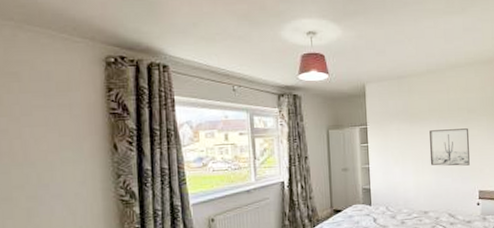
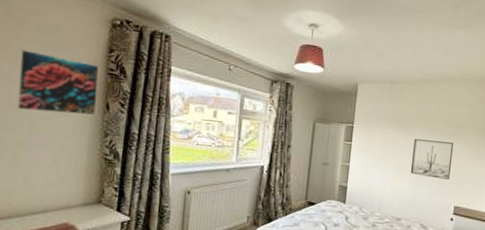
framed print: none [15,102,105,165] -> present [16,49,100,116]

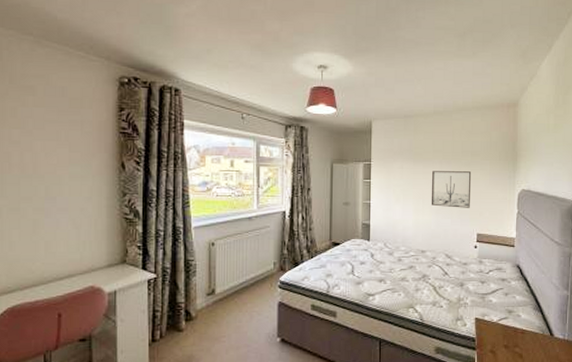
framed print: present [16,49,100,116] -> none [28,116,113,177]

